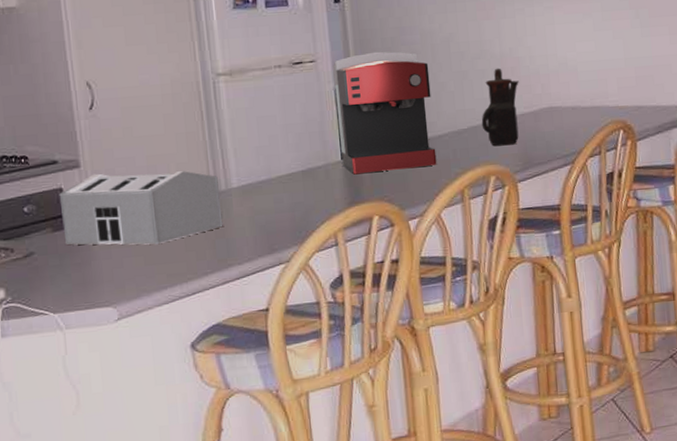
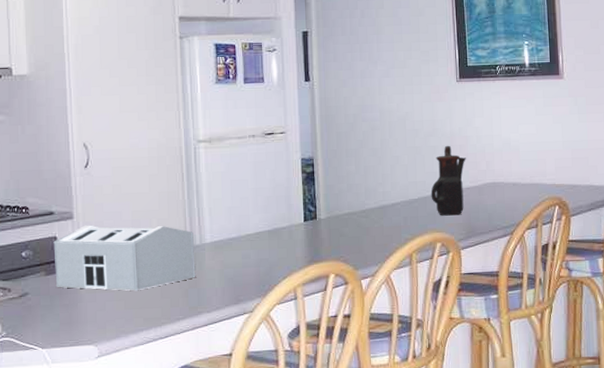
coffee maker: present [333,51,437,175] -> none [301,126,389,236]

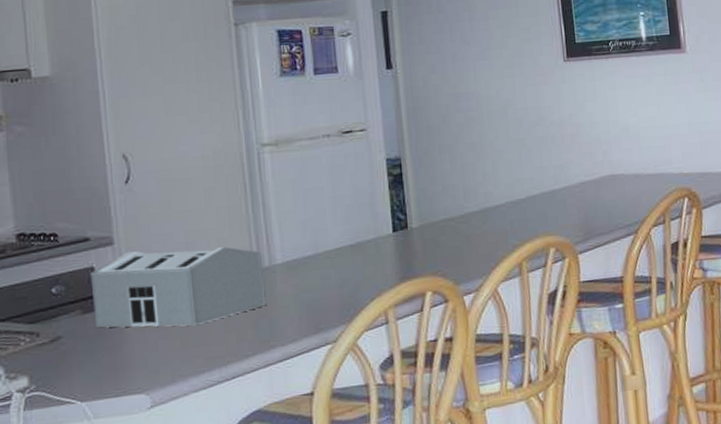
teapot: present [431,145,466,216] -> none [540,134,580,217]

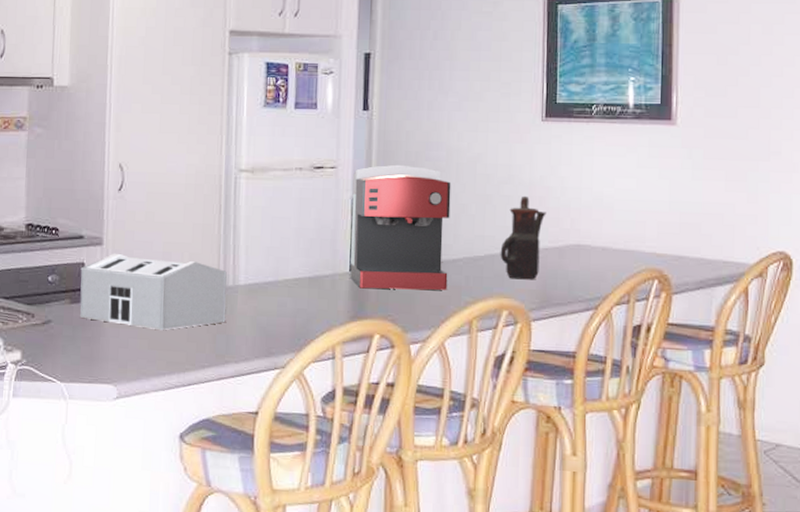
coffee maker: none [384,119,494,248] -> present [350,164,451,290]
teapot: none [540,134,580,217] -> present [500,195,546,280]

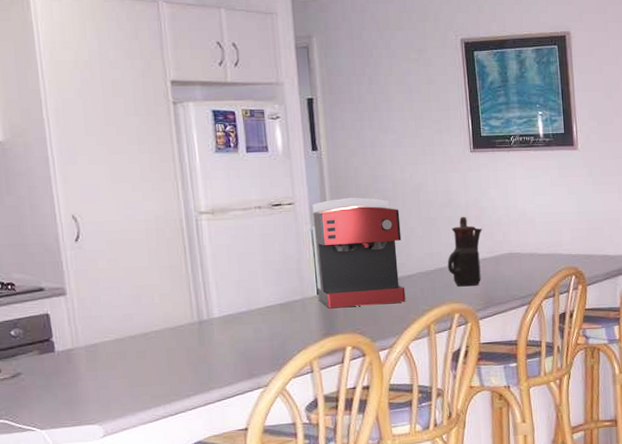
toaster: present [79,253,227,331] -> none [45,301,205,369]

